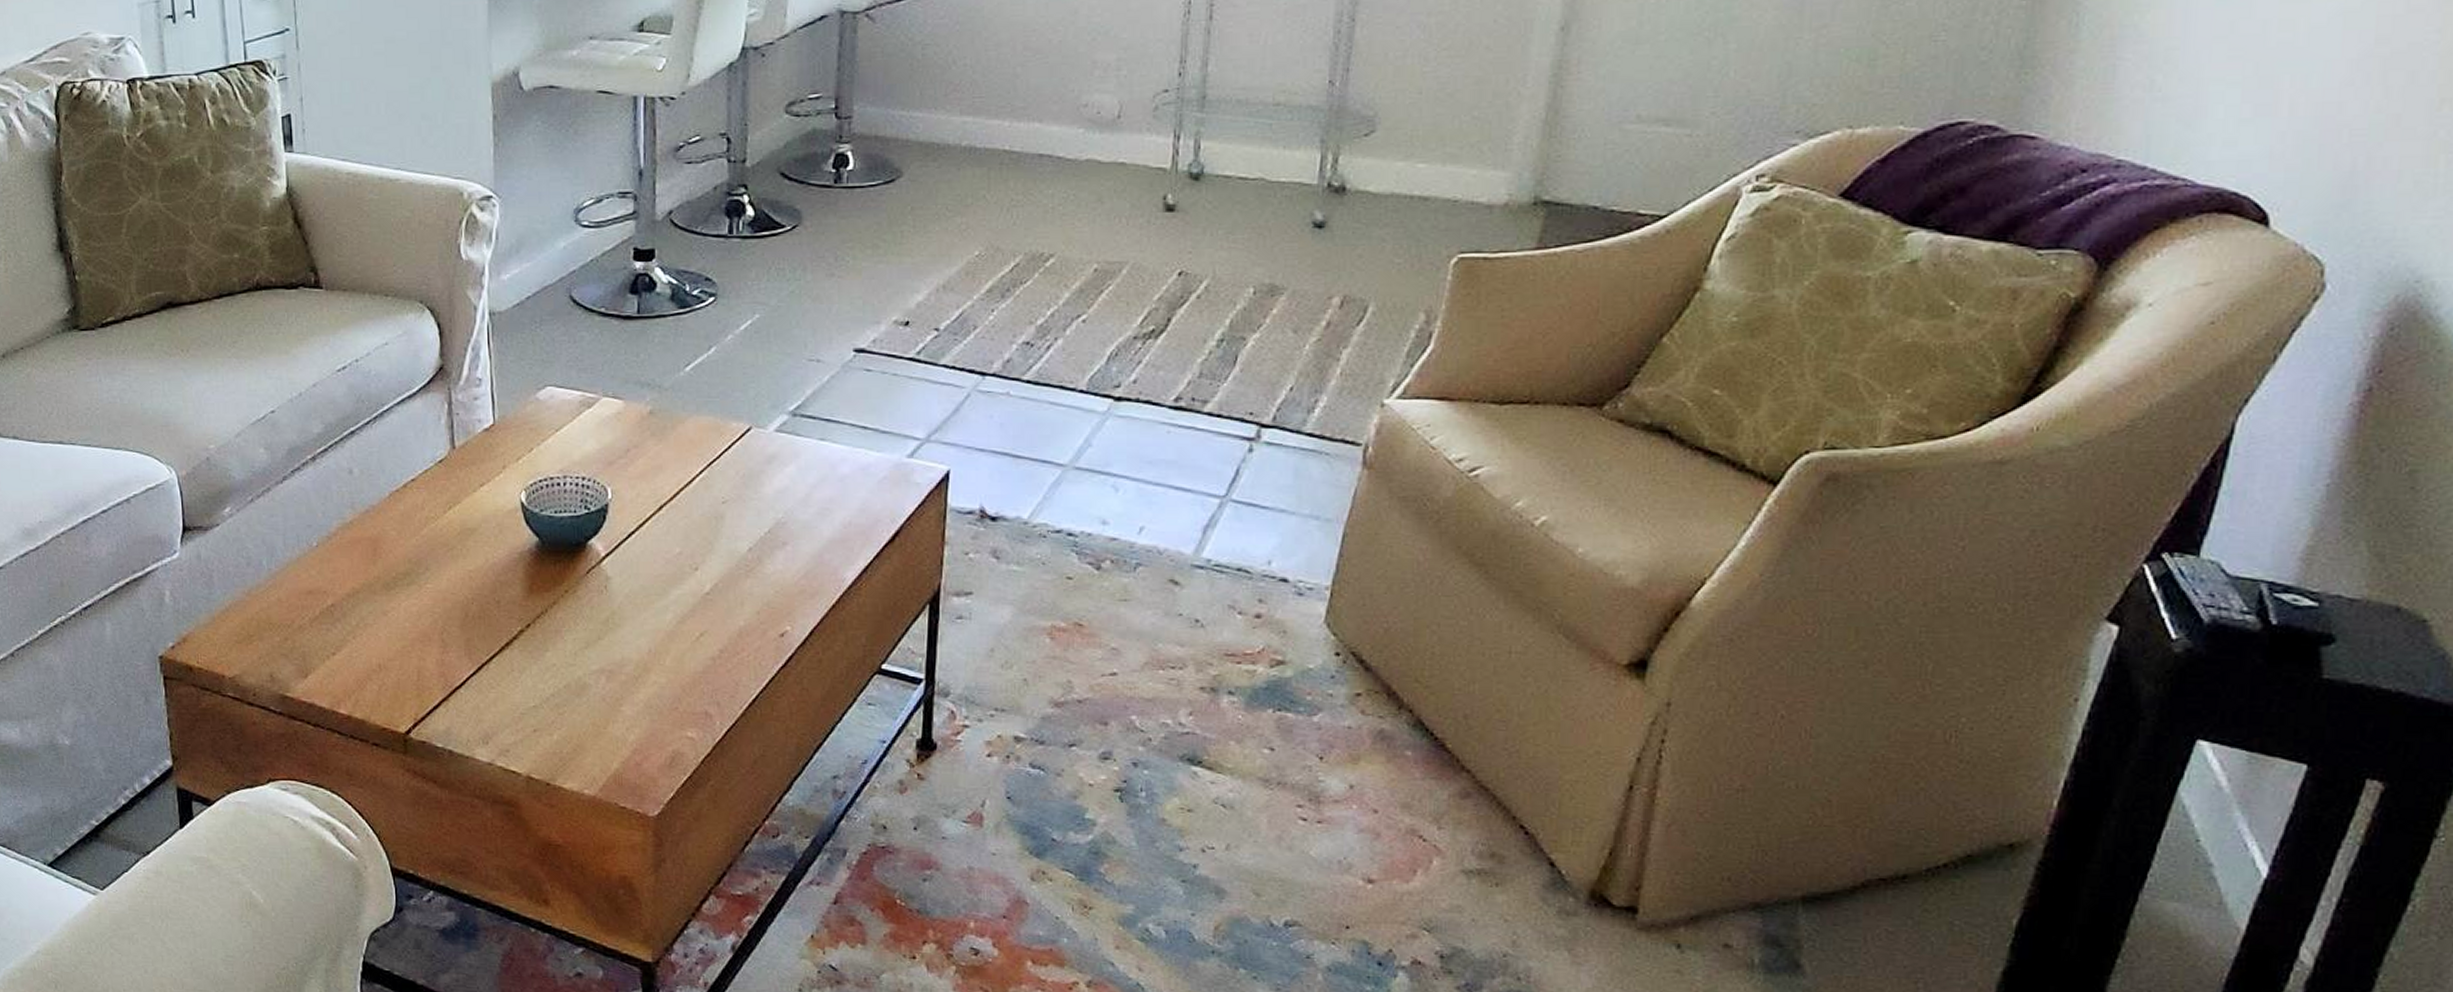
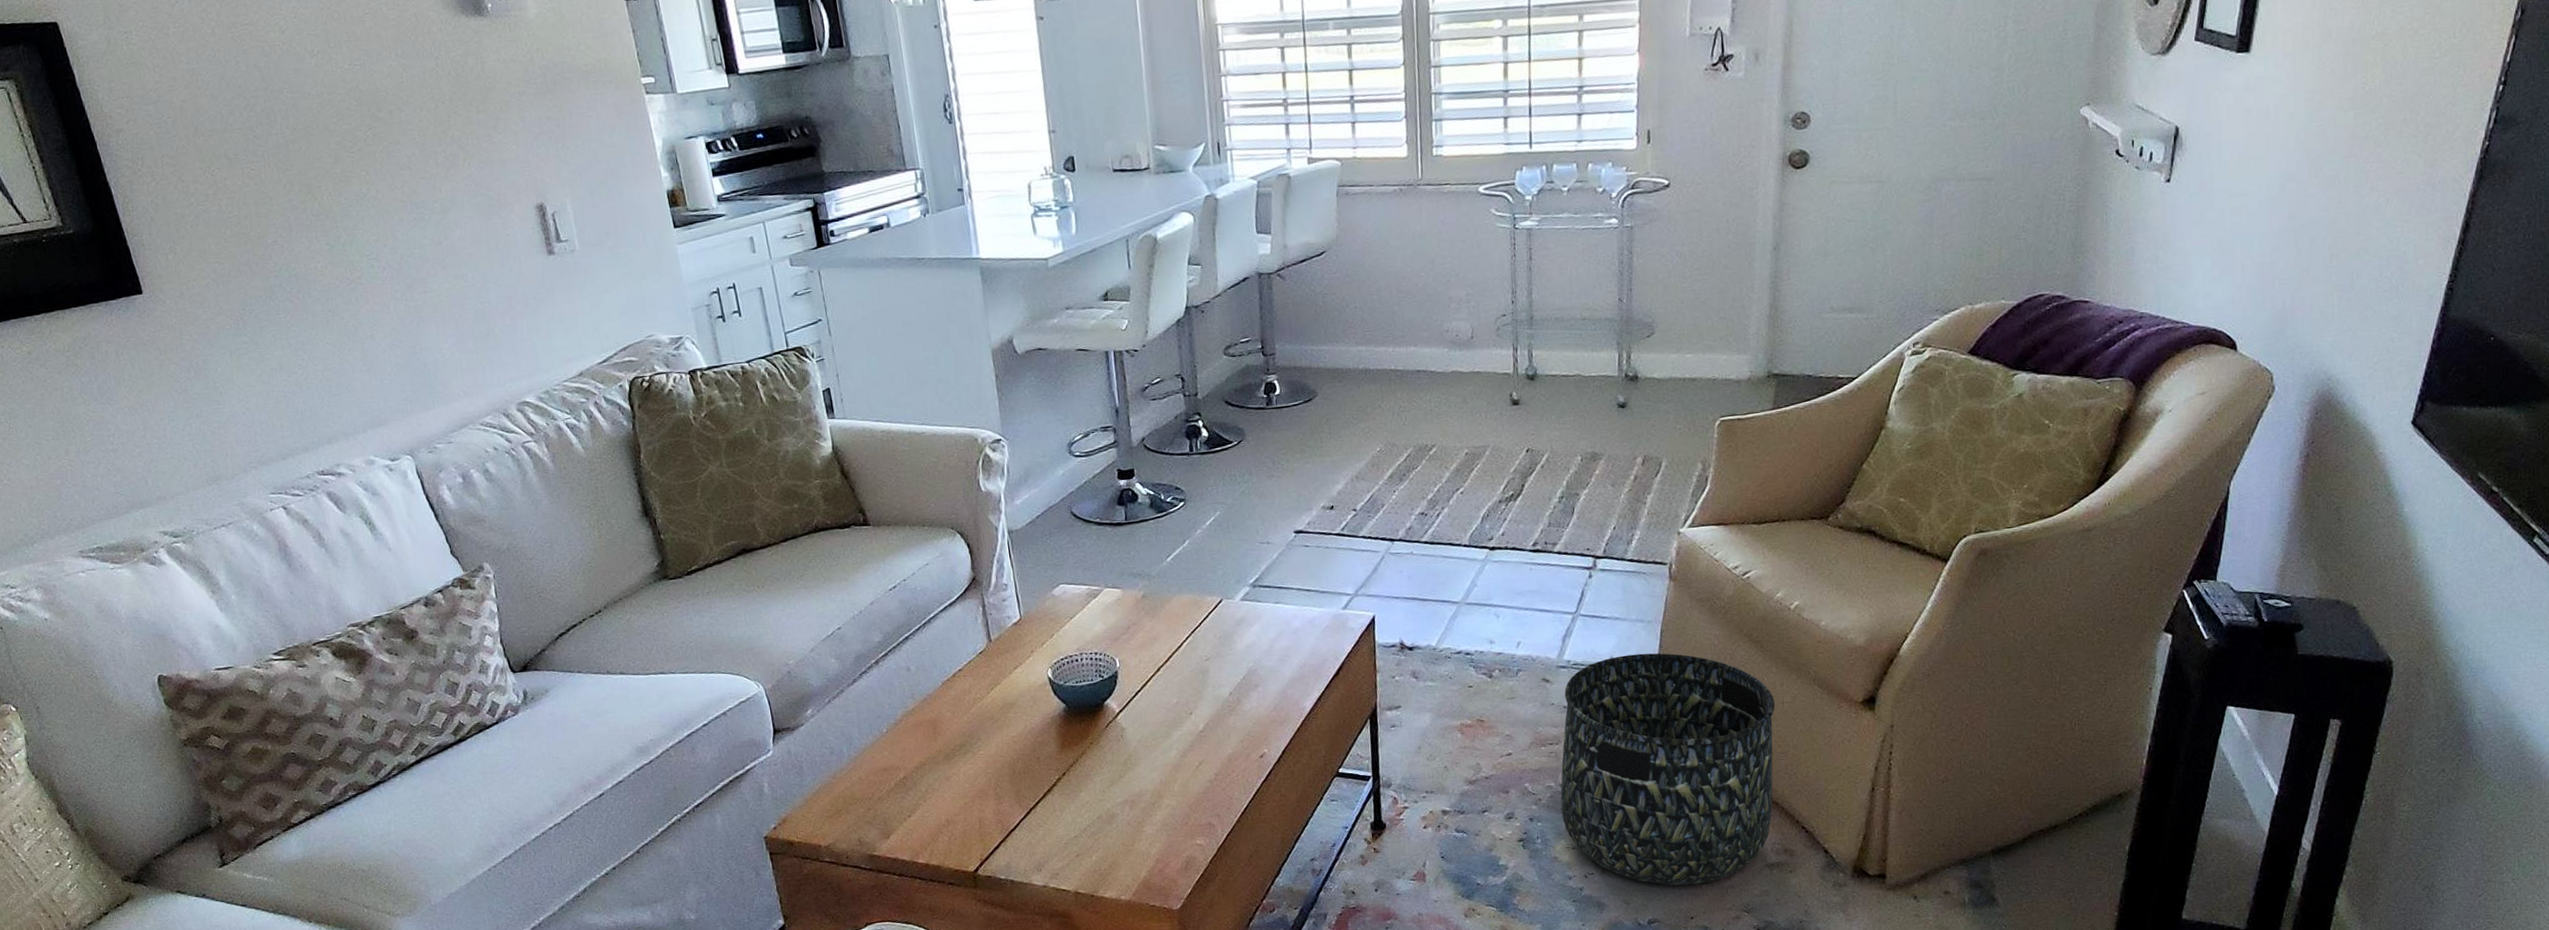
basket: none [1179,561,1497,884] -> present [1560,653,1775,886]

